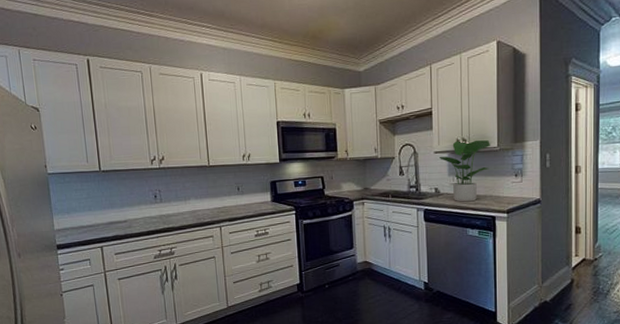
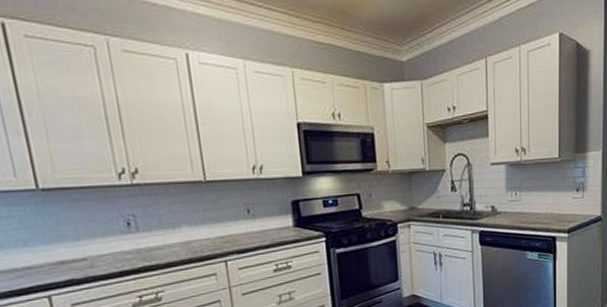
potted plant: present [438,140,490,202] -> none [495,149,551,222]

